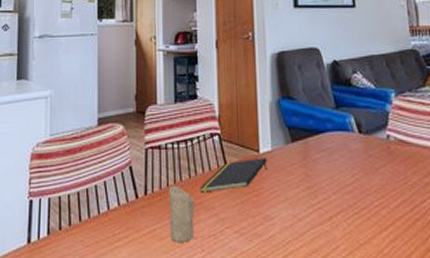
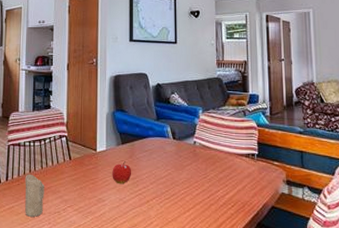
notepad: present [199,158,268,193] -> none [49,155,102,180]
fruit: none [281,165,308,196] -> present [112,161,132,184]

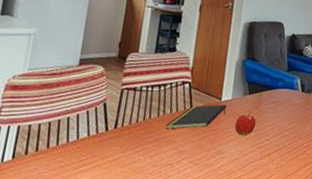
candle: present [25,174,44,217] -> none [133,122,159,169]
notepad: none [49,155,102,180] -> present [165,104,227,130]

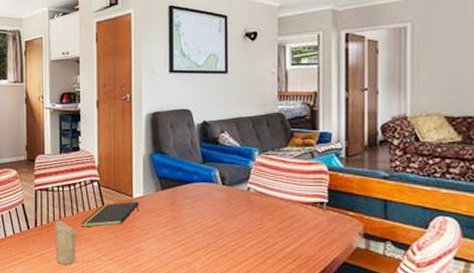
candle: none [133,122,159,169] -> present [55,220,76,265]
fruit: present [235,112,257,136] -> none [151,209,174,234]

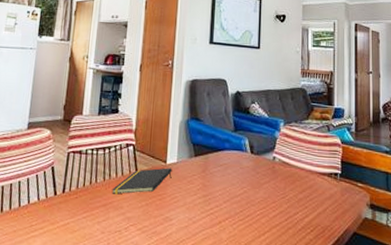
candle: present [55,220,76,265] -> none [81,186,106,236]

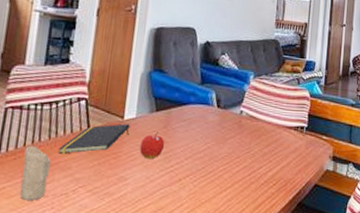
candle: none [81,186,106,236] -> present [20,145,51,200]
fruit: none [182,176,204,202] -> present [140,132,165,160]

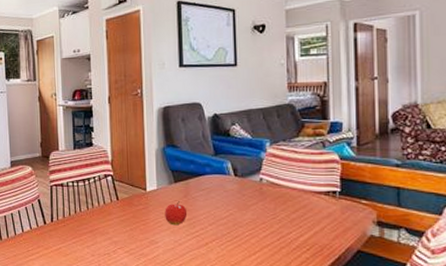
candle: present [20,145,51,200] -> none [71,215,92,258]
notepad: present [58,123,130,154] -> none [96,195,153,221]

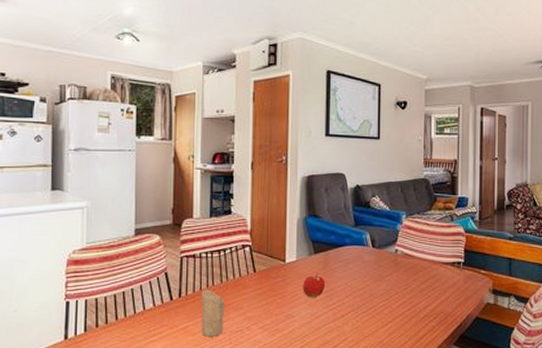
candle: none [71,215,92,258] -> present [201,289,225,337]

